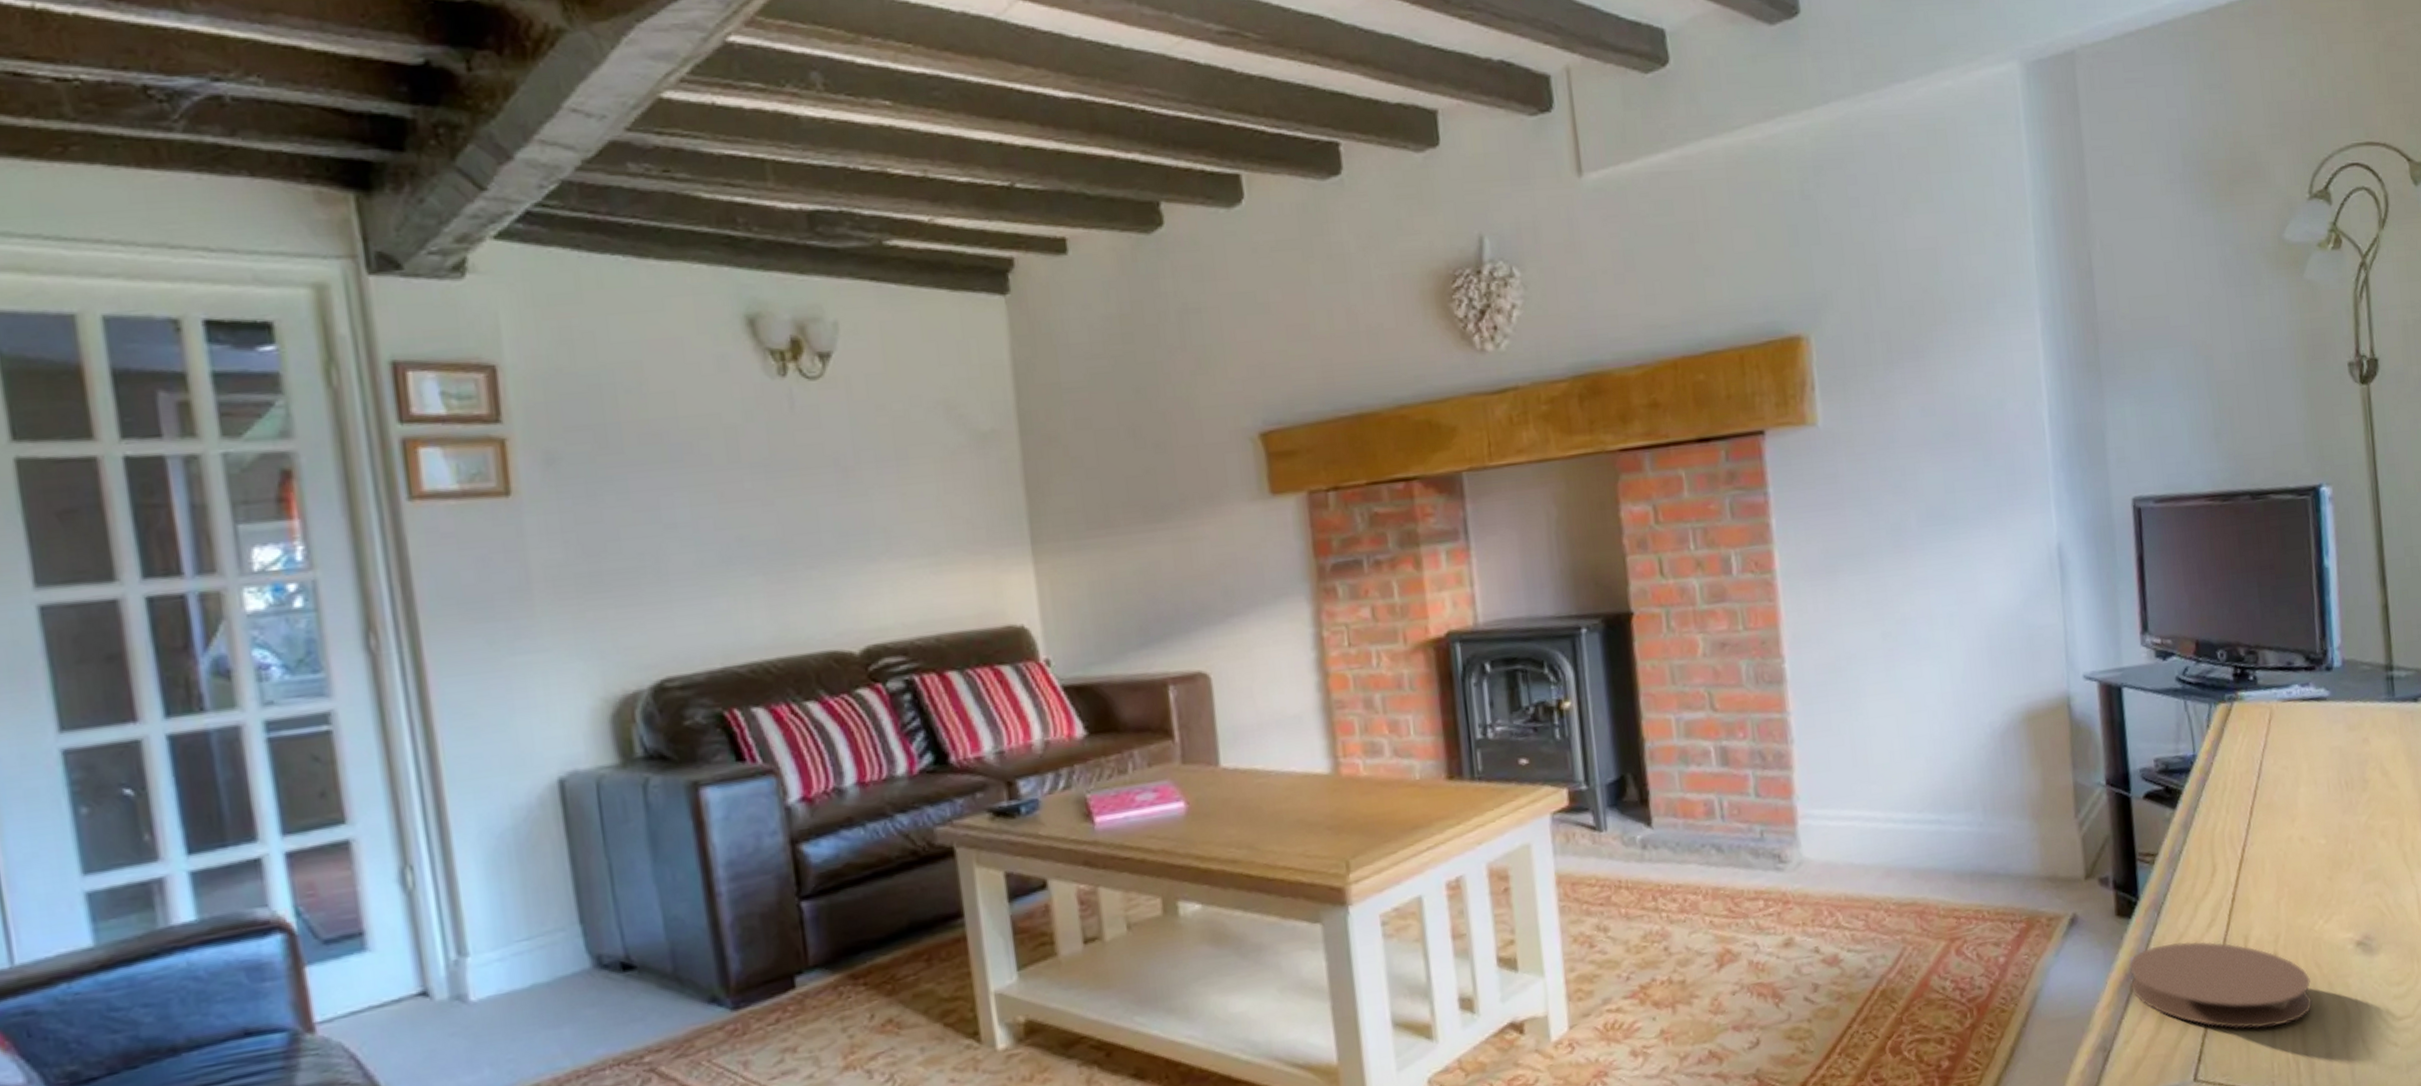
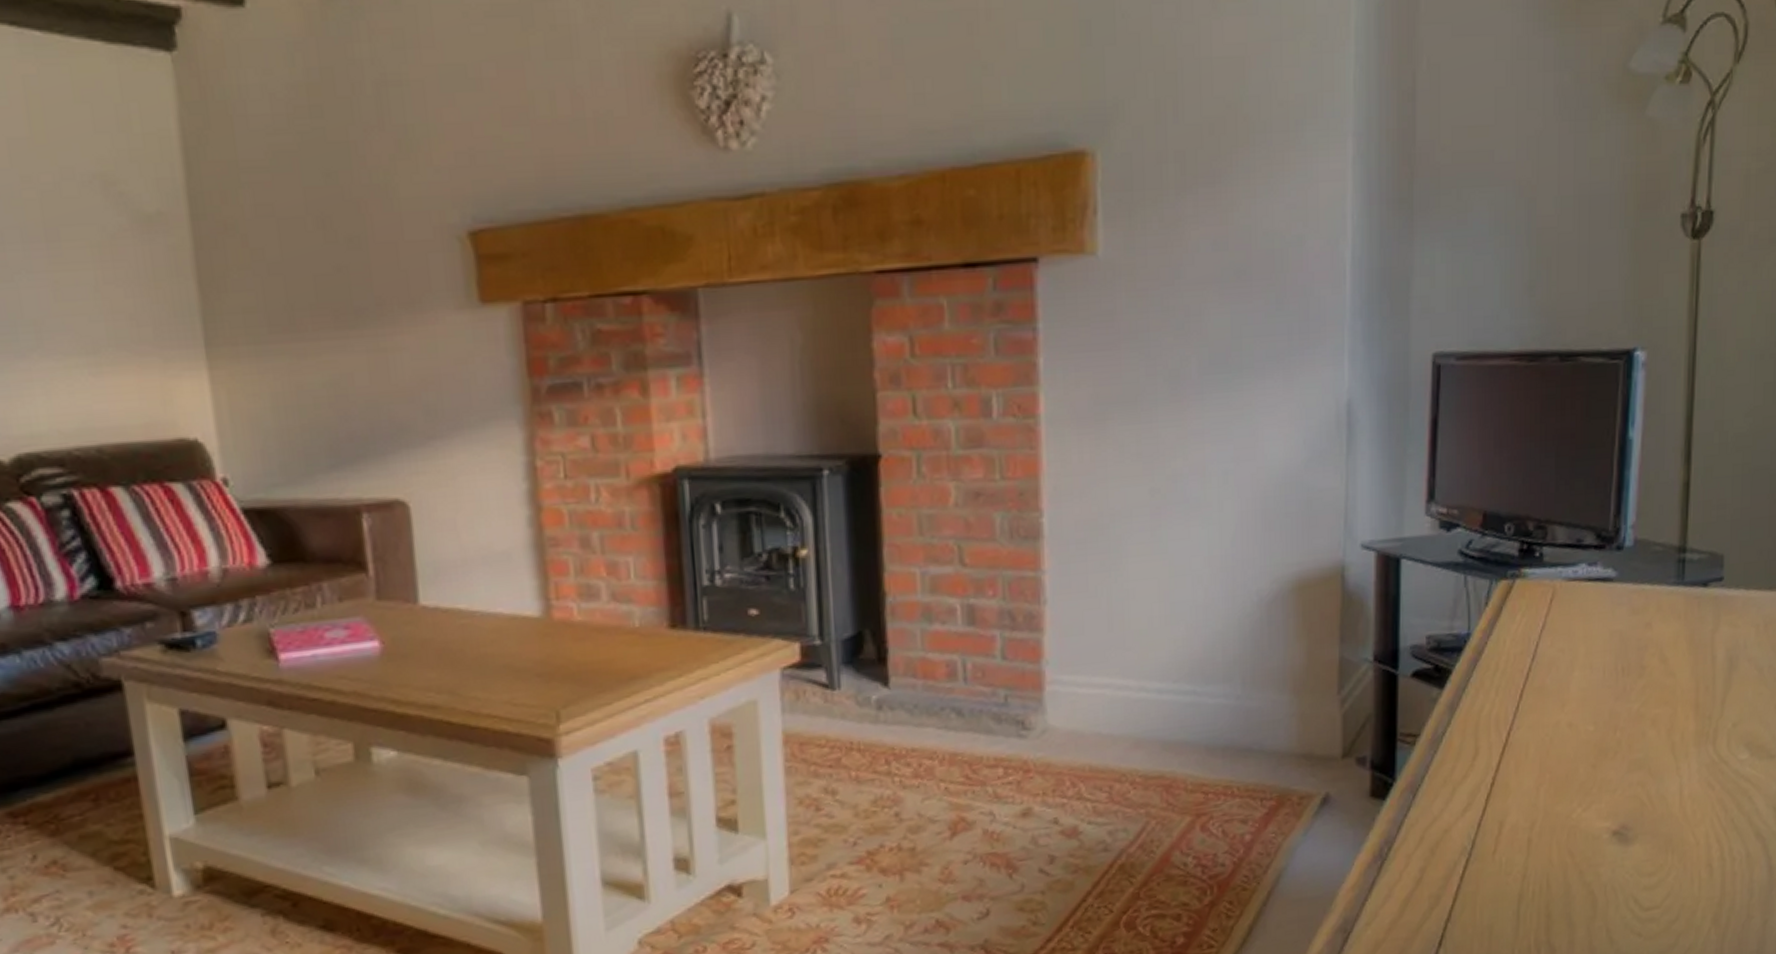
coaster: present [2129,941,2312,1029] -> none [1379,825,1561,915]

